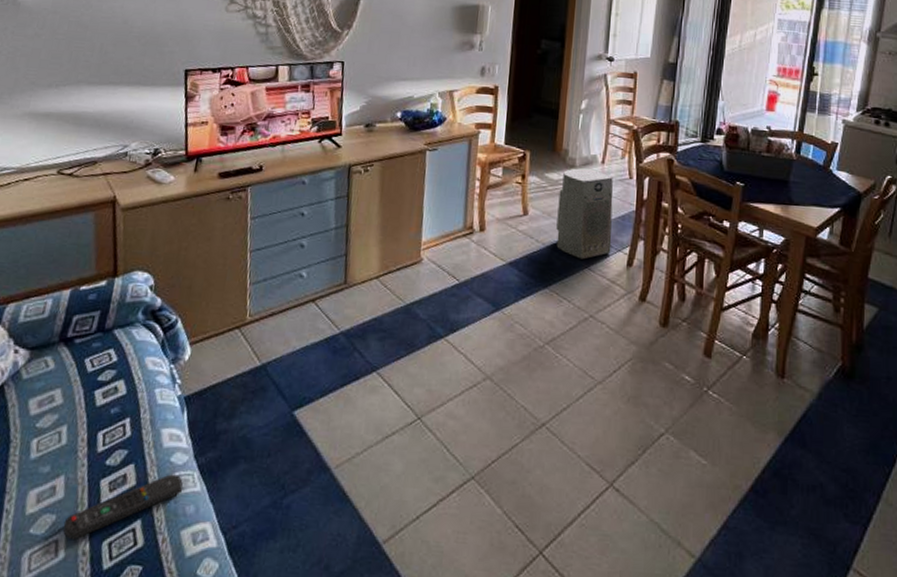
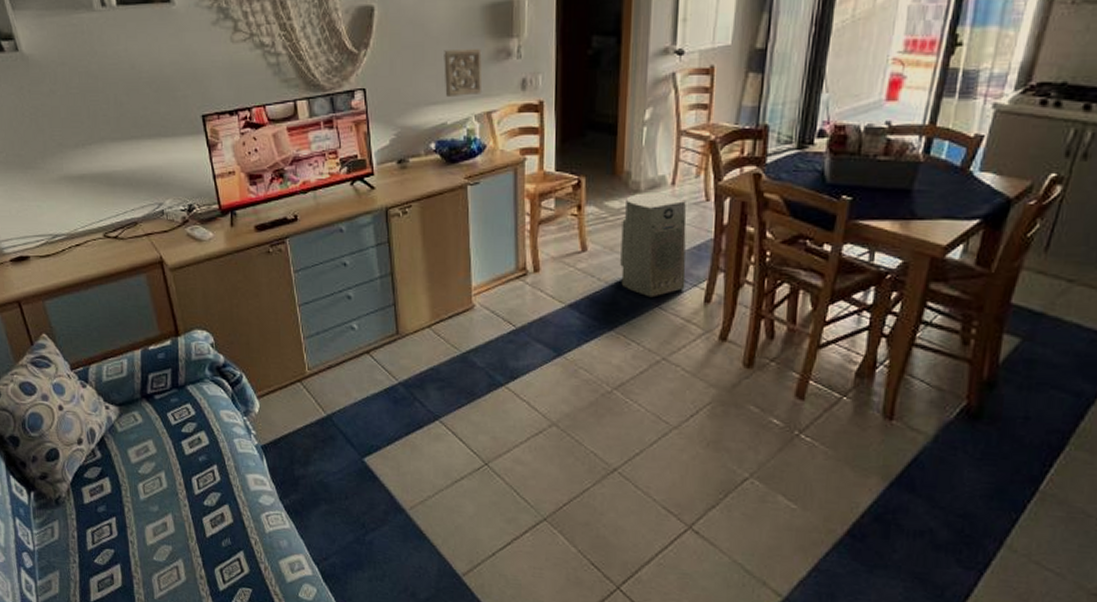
remote control: present [63,474,183,539] -> none [179,513,273,566]
wall ornament: none [414,38,450,76] -> present [444,49,483,98]

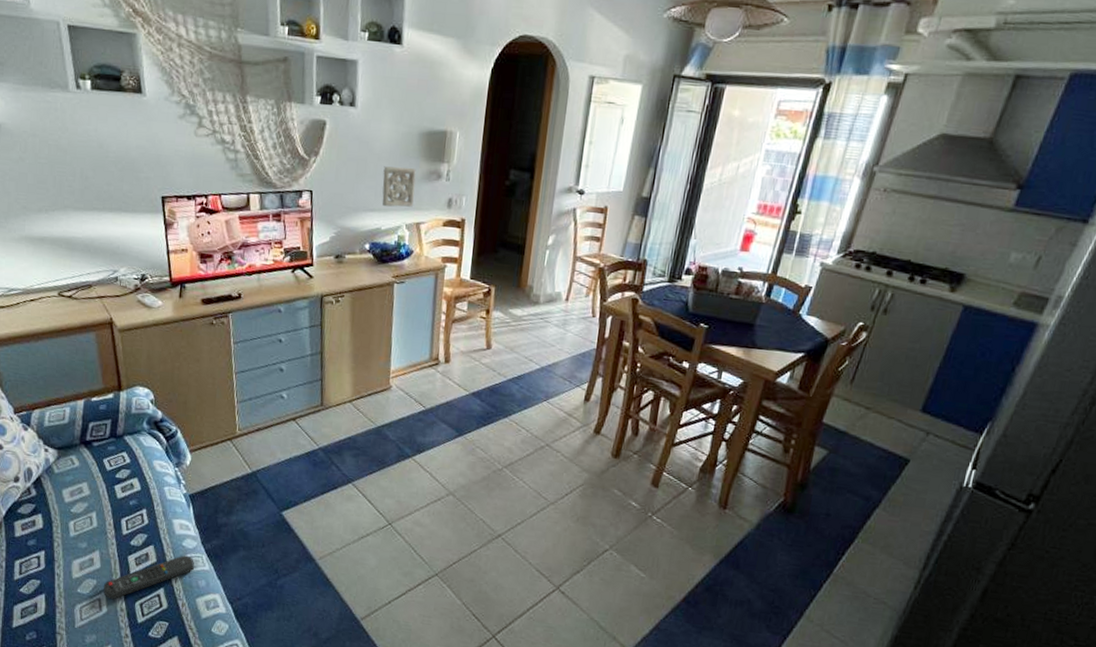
remote control: none [179,513,273,566] -> present [103,555,194,599]
air purifier: present [620,193,687,298] -> none [517,305,576,393]

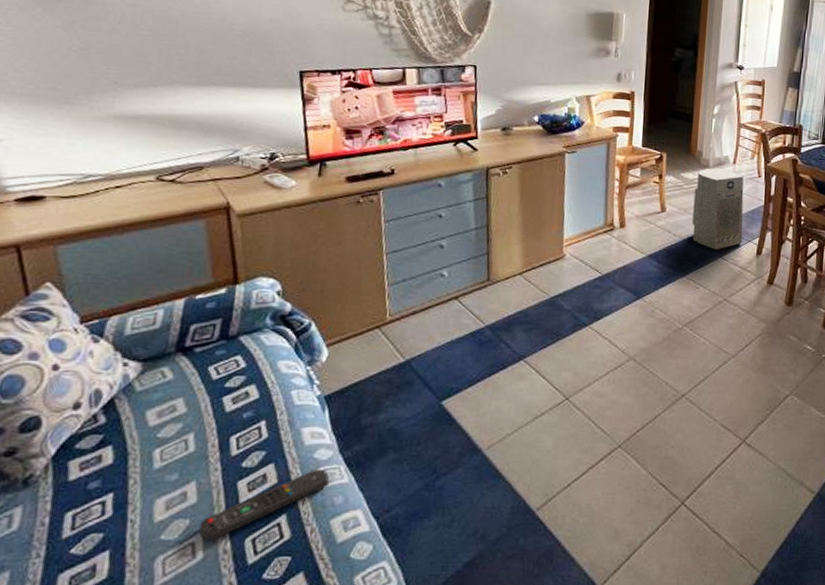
wall ornament: present [382,166,416,207] -> none [550,43,585,81]
air purifier: none [517,305,576,393] -> present [692,168,744,250]

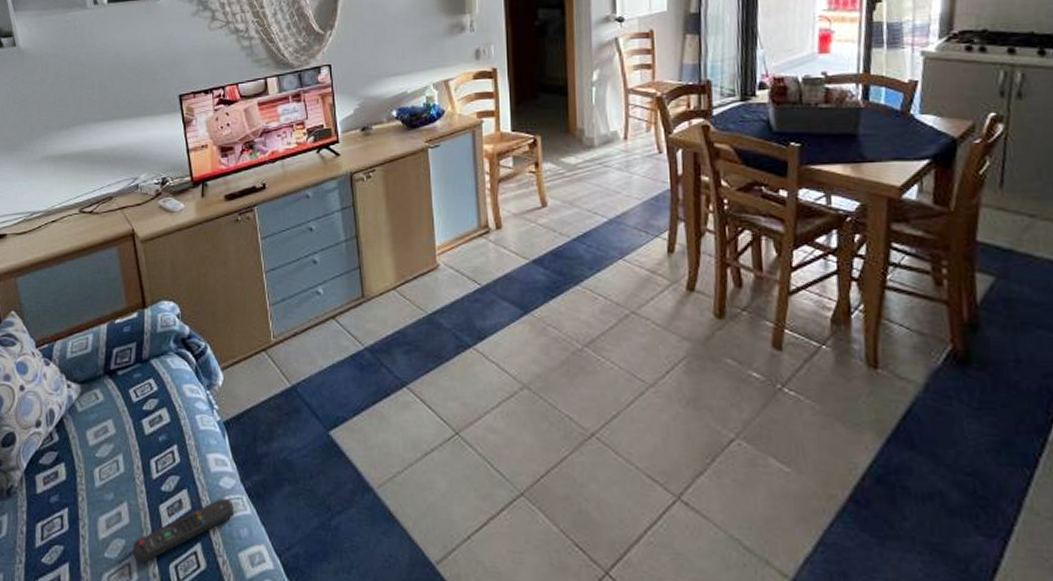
air purifier: present [692,168,744,250] -> none [579,147,647,250]

